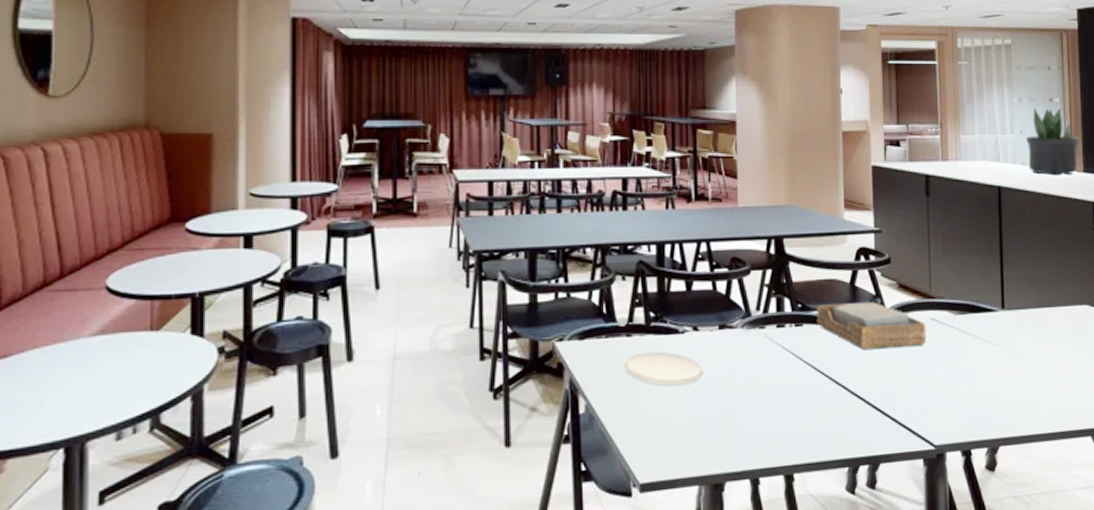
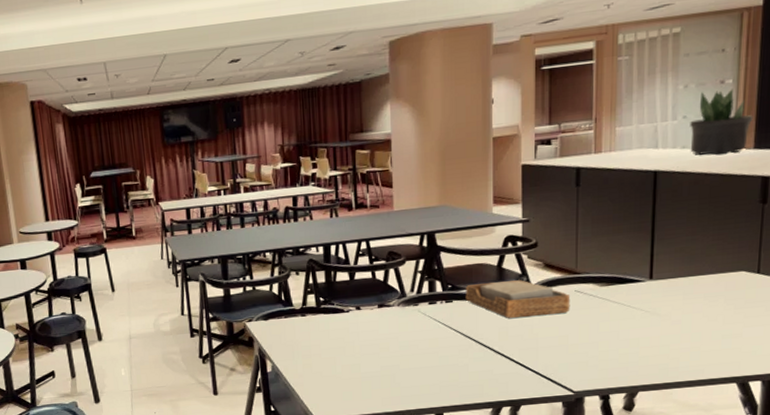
plate: present [624,351,703,387] -> none [300,326,366,352]

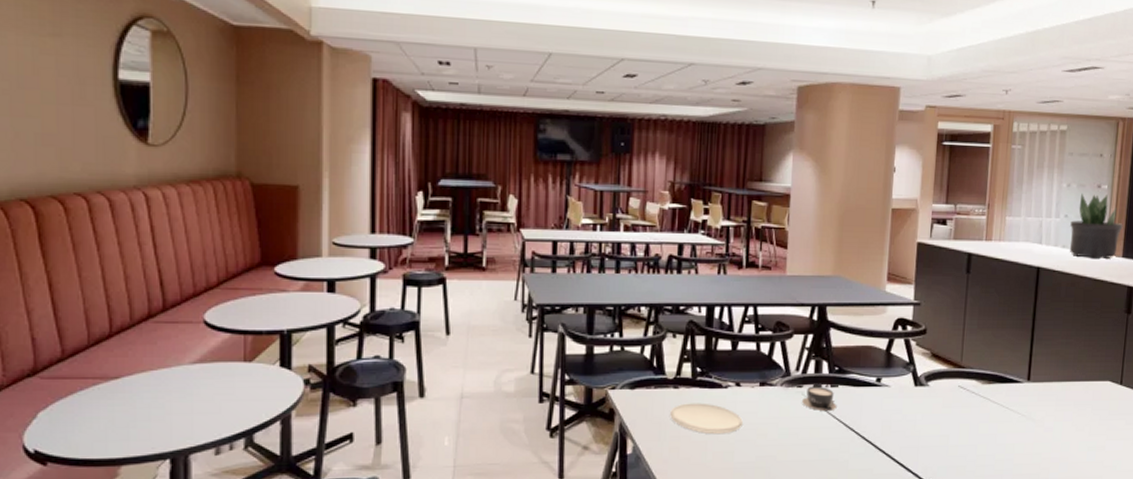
plate: none [300,326,366,352] -> present [670,403,743,435]
teacup: none [419,303,453,324] -> present [802,386,837,411]
napkin holder: present [465,280,571,318] -> none [851,369,954,411]

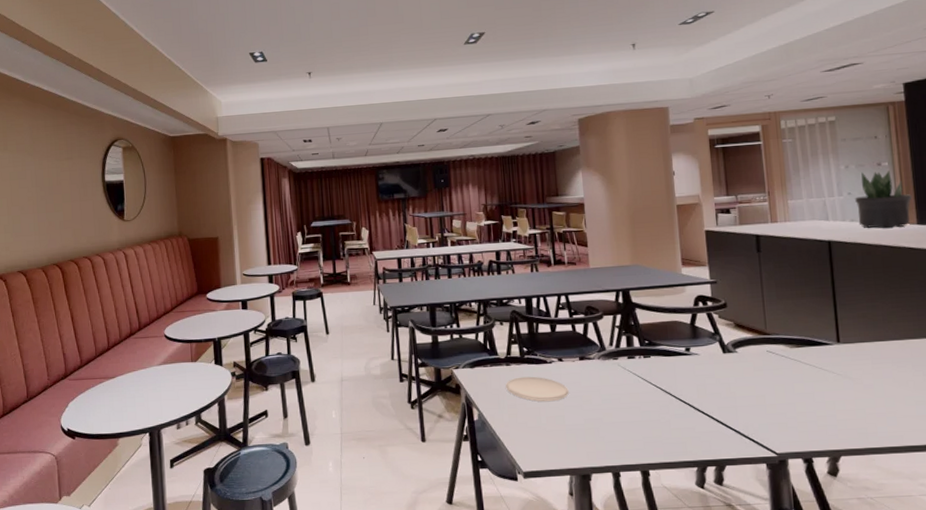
teacup: present [802,386,837,411] -> none [619,357,652,378]

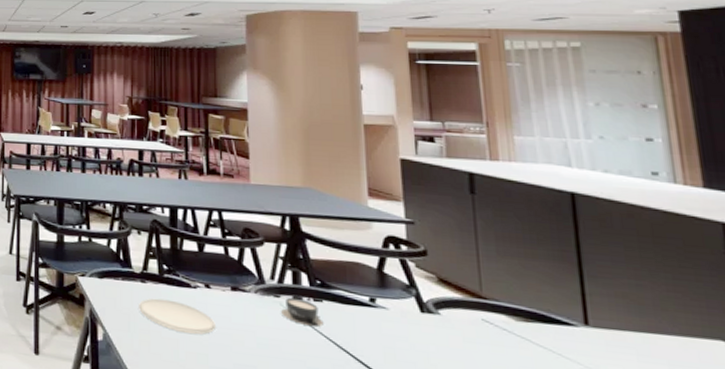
teacup: none [619,357,652,378] -> present [281,297,324,327]
planter: present [855,171,912,229] -> none [609,113,695,188]

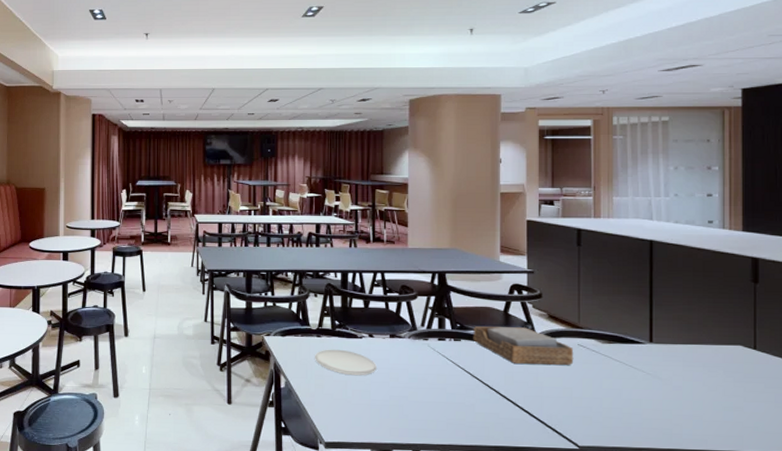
teacup: present [281,297,324,327] -> none [429,339,461,361]
napkin holder: none [338,285,478,346] -> present [473,326,574,365]

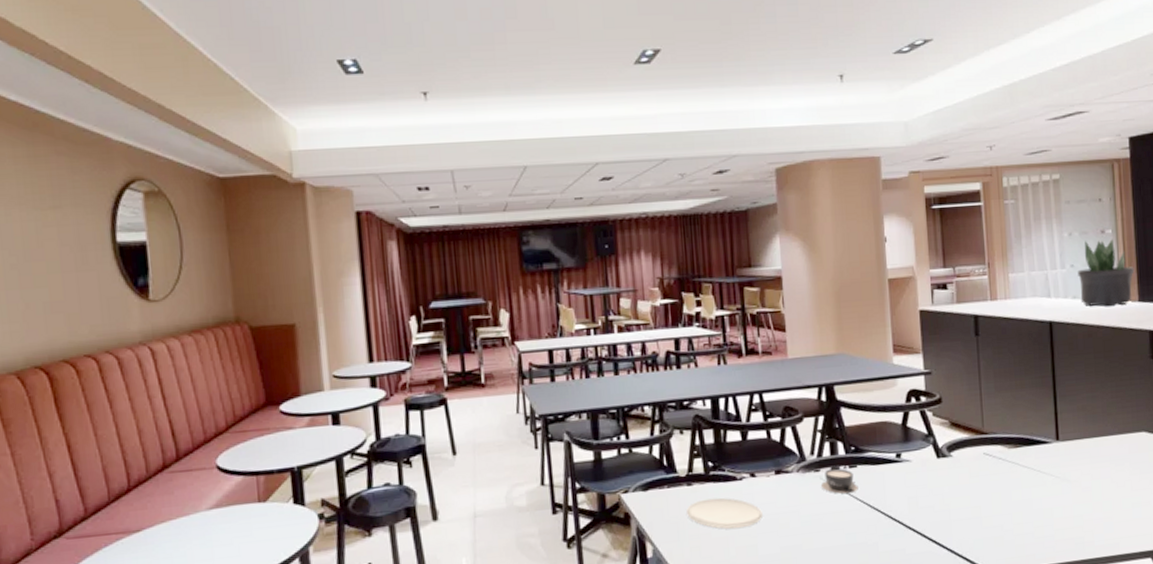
teacup: none [429,339,461,361] -> present [821,468,859,494]
napkin holder: present [473,326,574,365] -> none [869,441,981,486]
planter: none [681,175,740,232] -> present [1078,239,1135,307]

